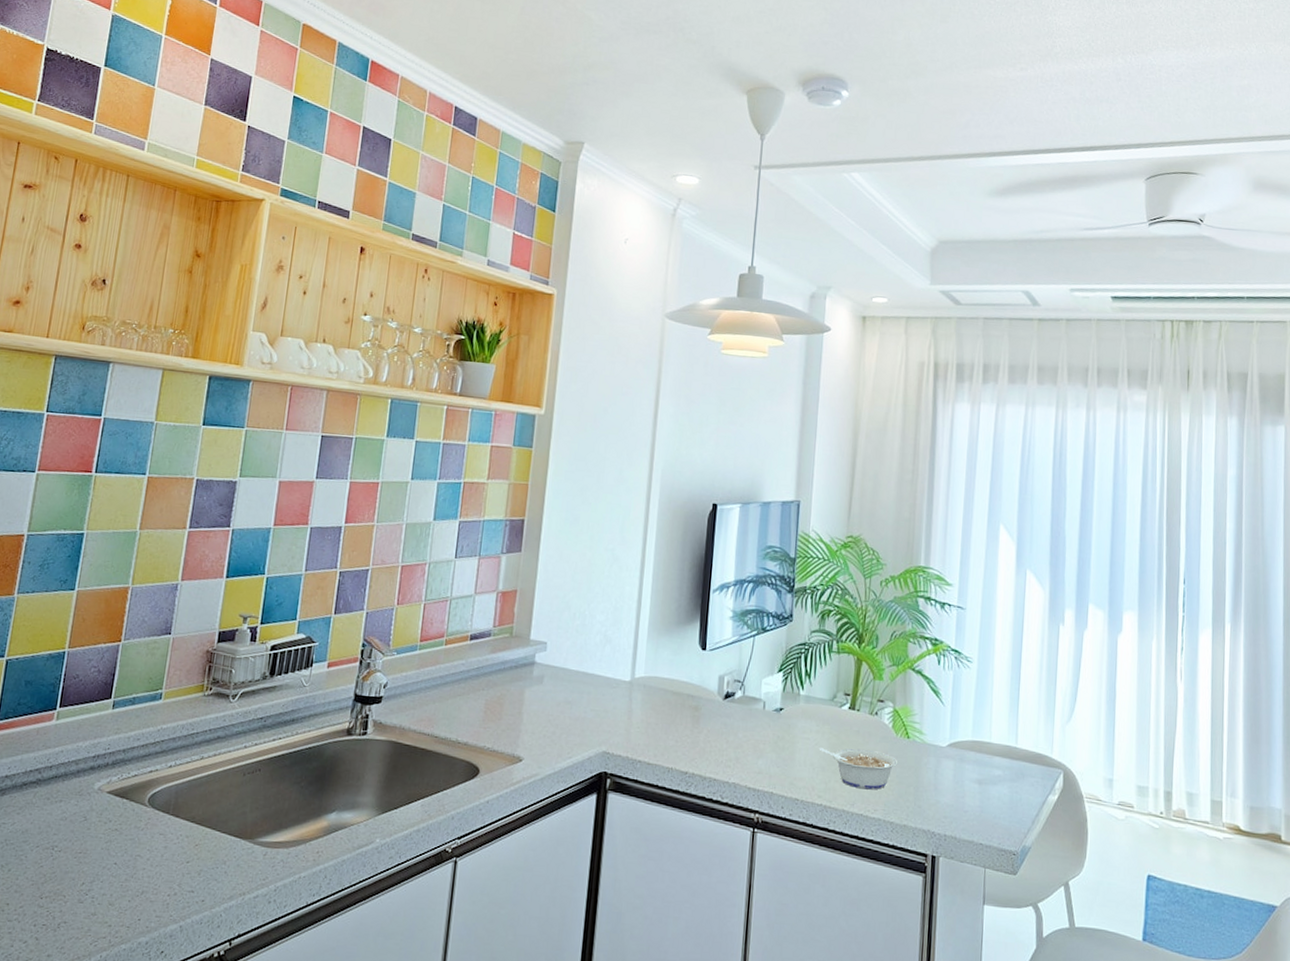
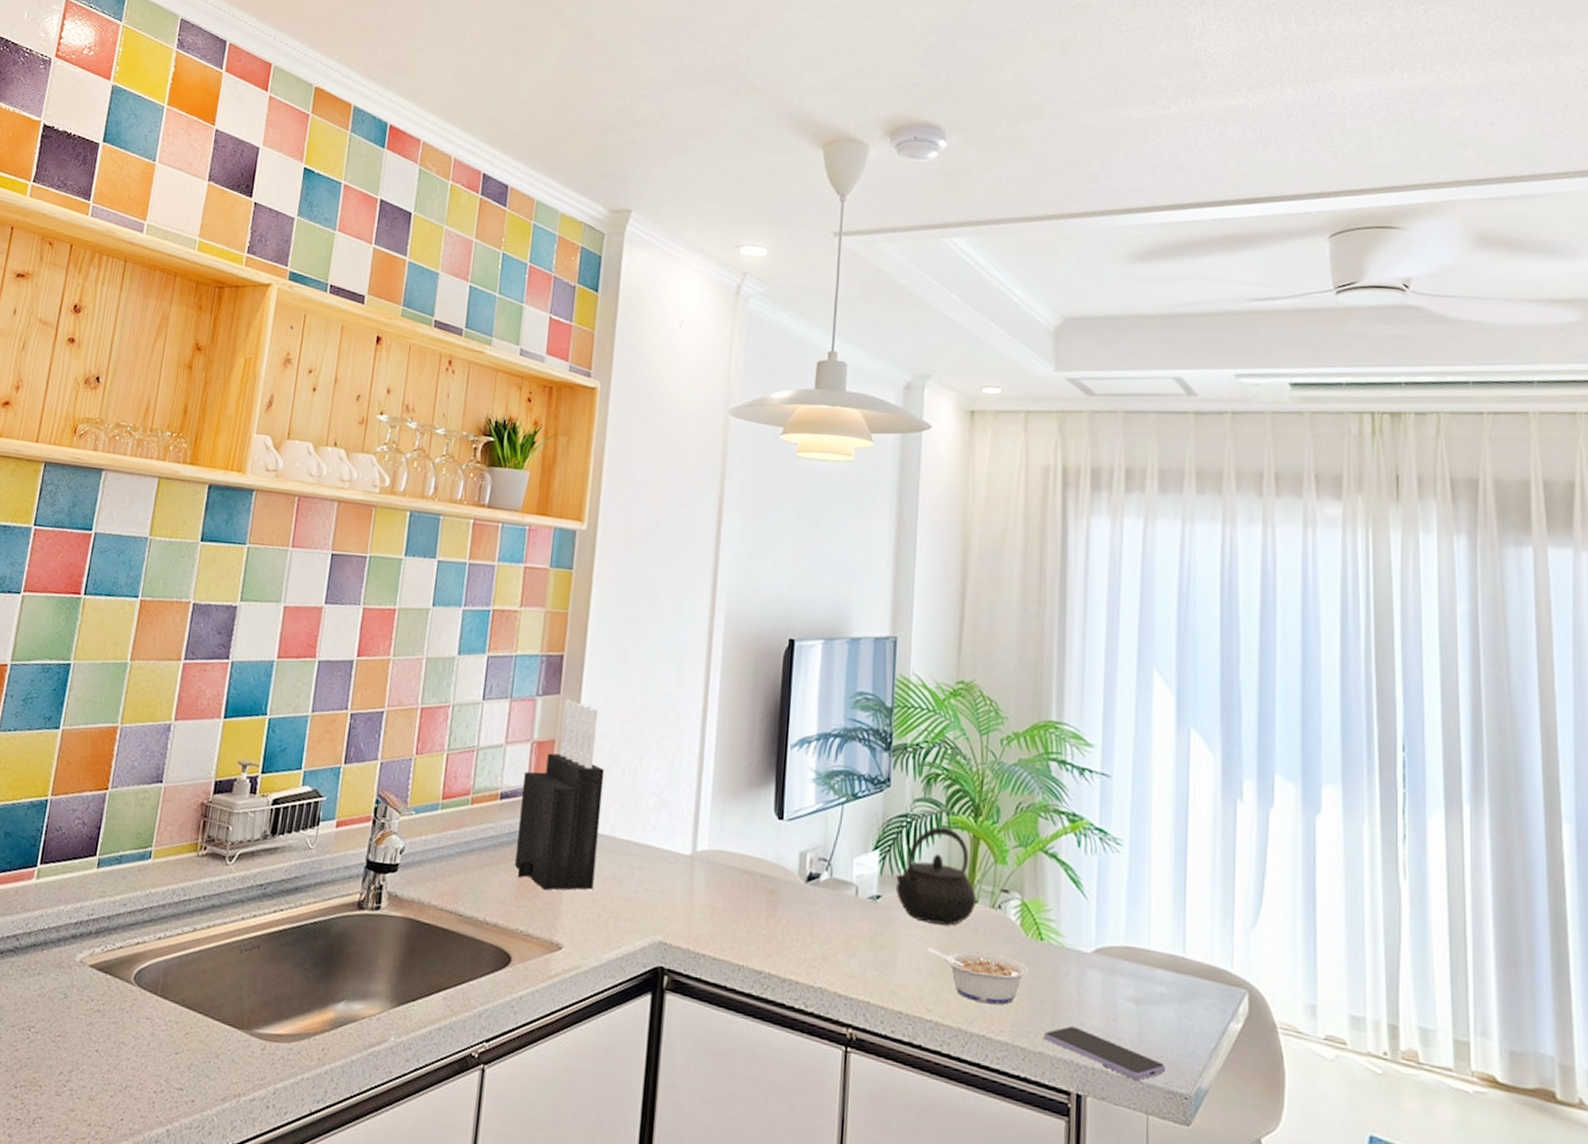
knife block: none [483,556,559,714] -> present [515,699,605,890]
kettle: none [795,652,859,730] -> present [895,826,977,926]
smartphone: none [908,804,1000,843] -> present [1044,1026,1166,1081]

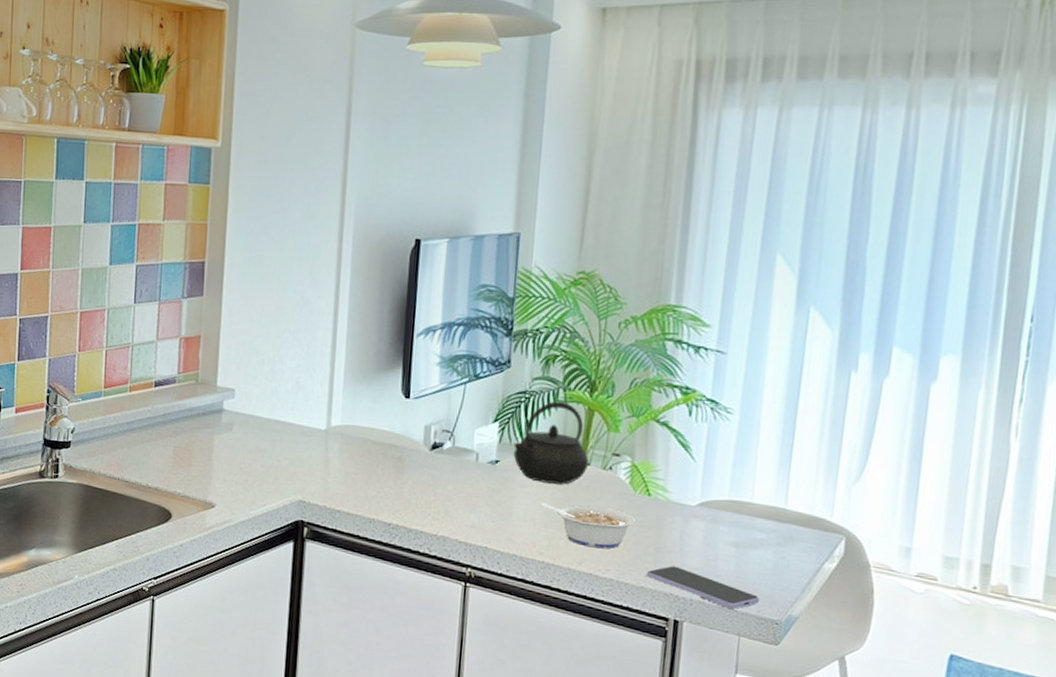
knife block: present [515,699,605,890] -> none [171,300,246,460]

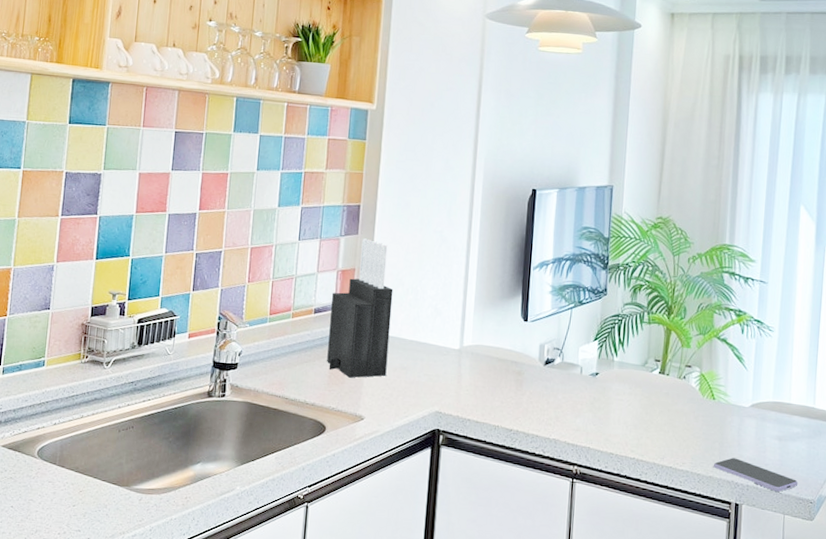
knife block: none [171,300,246,460] -> present [327,238,393,378]
kettle: present [513,401,590,485] -> none [609,322,668,392]
legume: present [542,503,636,549] -> none [632,408,705,445]

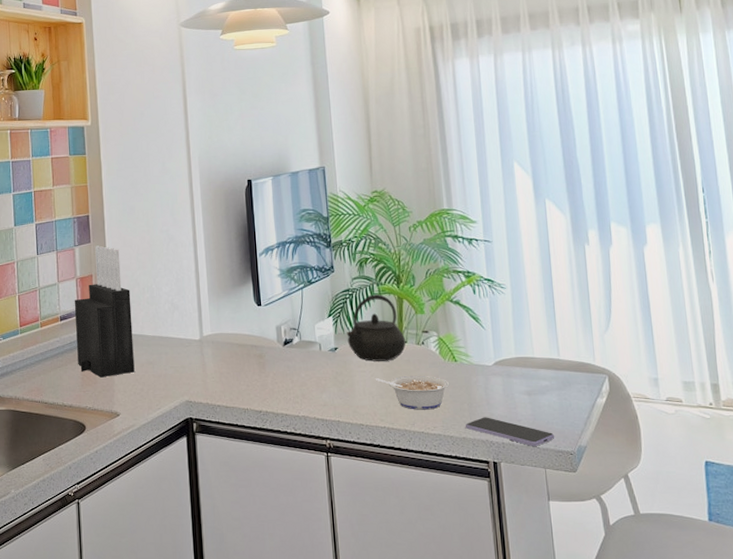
kettle: none [609,322,668,392] -> present [346,294,406,361]
legume: none [632,408,705,445] -> present [376,375,450,410]

